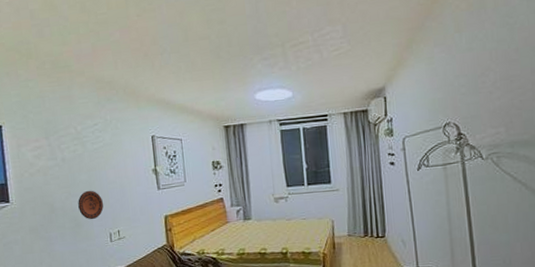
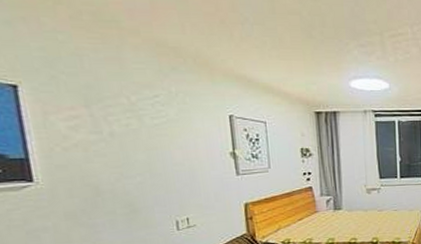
decorative plate: present [78,190,104,220] -> none [133,172,168,206]

